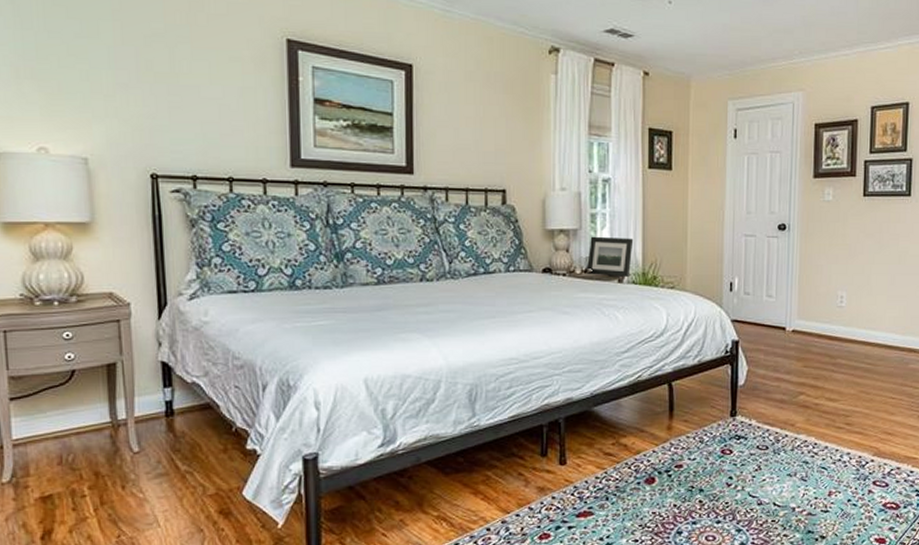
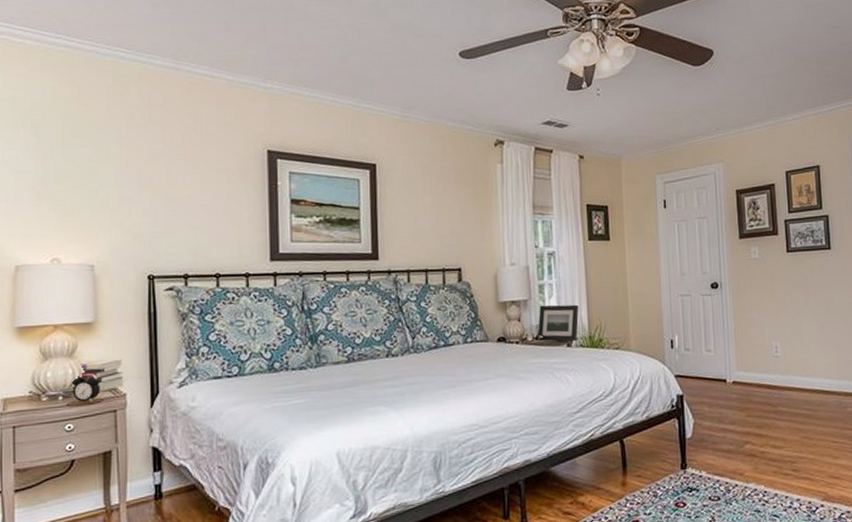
books: none [45,263,128,299] -> present [51,359,124,394]
alarm clock: none [64,279,105,312] -> present [67,374,103,406]

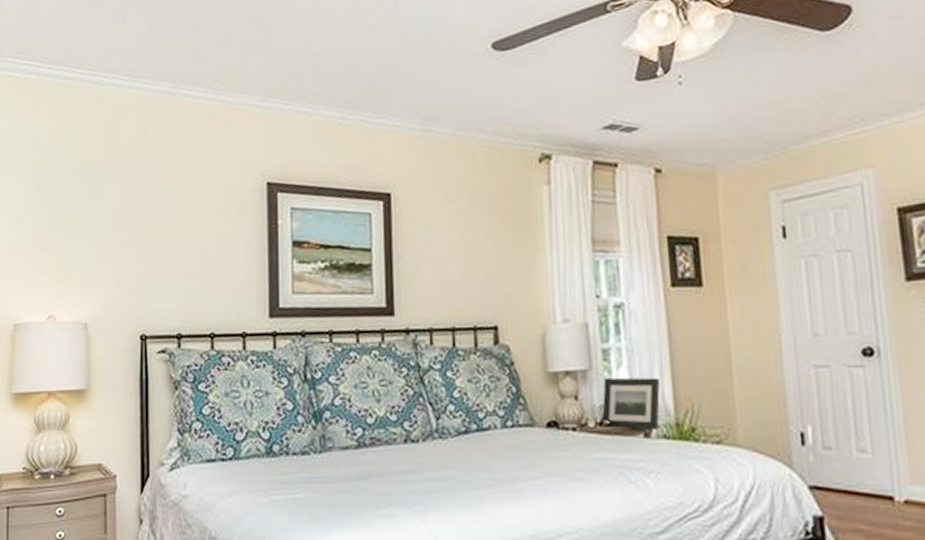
books: present [51,359,124,394] -> none [44,433,114,472]
alarm clock: present [67,374,103,406] -> none [58,450,94,486]

